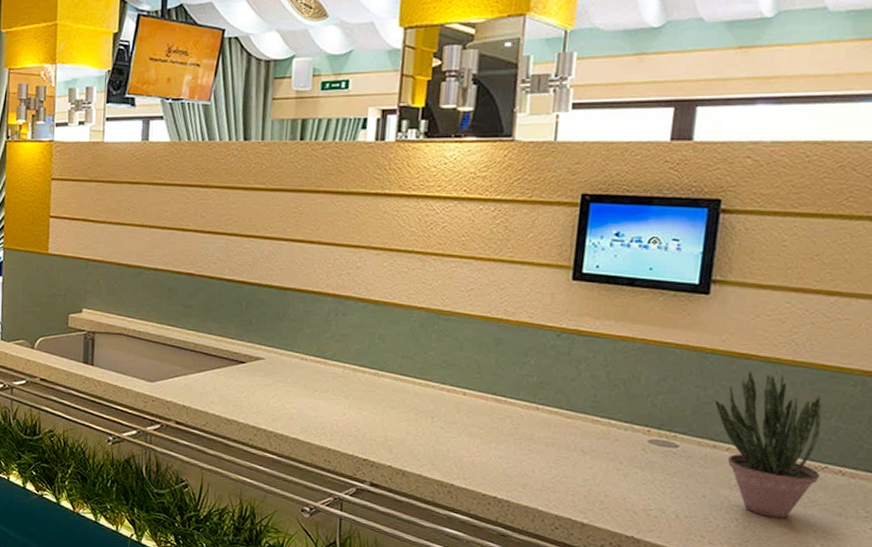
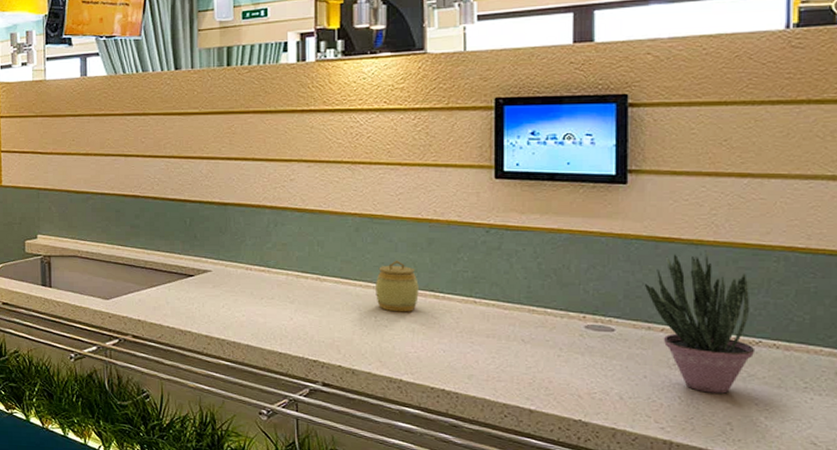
jar: none [435,359,481,415] -> present [376,260,419,312]

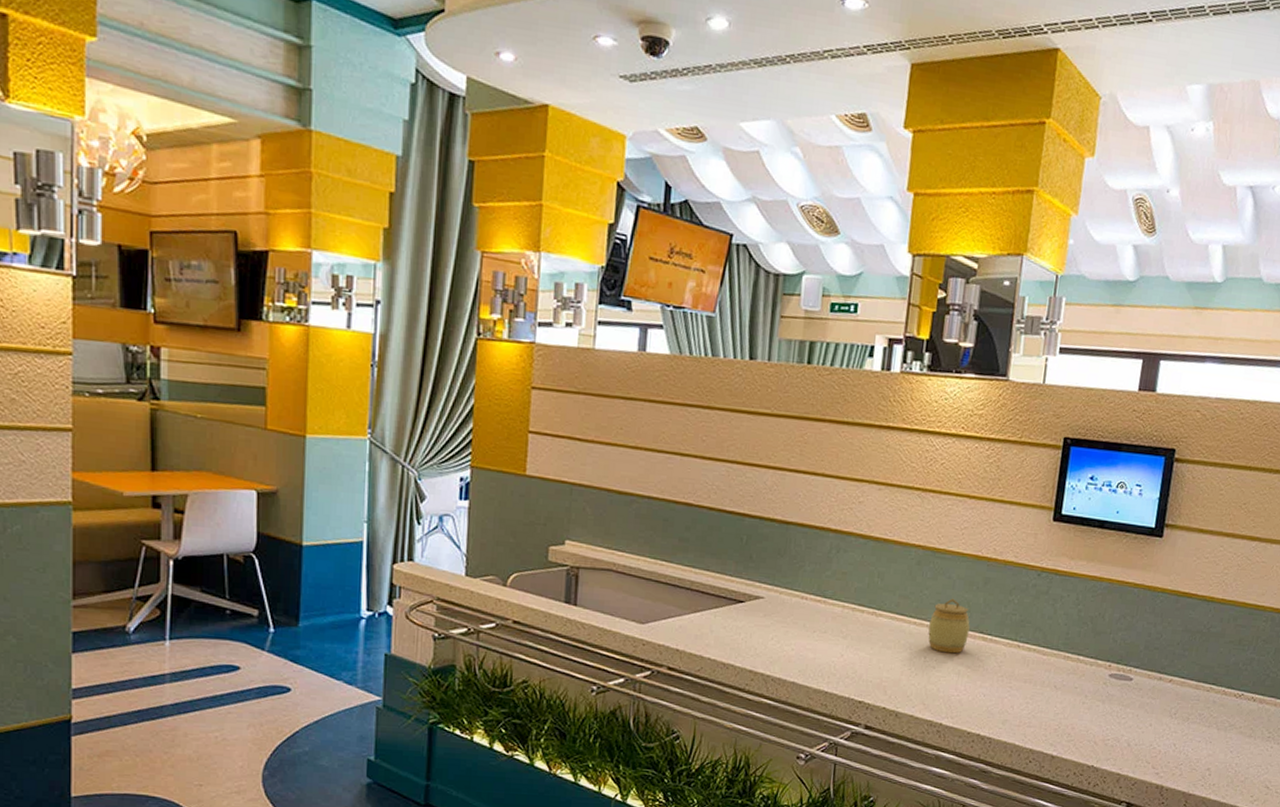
potted plant: present [644,254,756,394] -> none [1162,609,1242,742]

